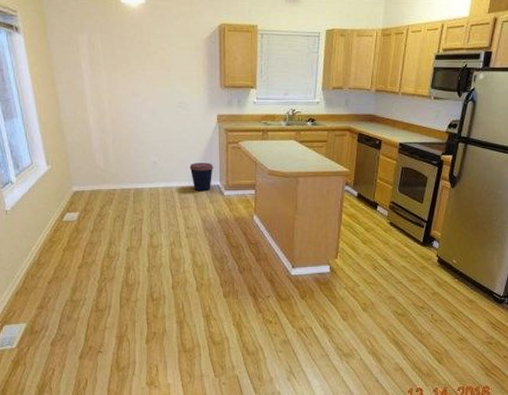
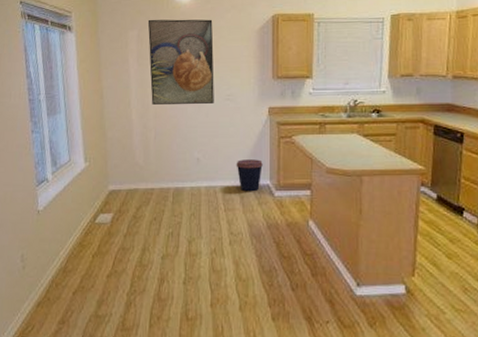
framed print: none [97,23,167,110] -> present [147,19,214,105]

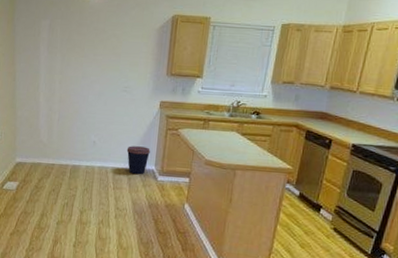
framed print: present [147,19,214,105] -> none [57,10,118,93]

